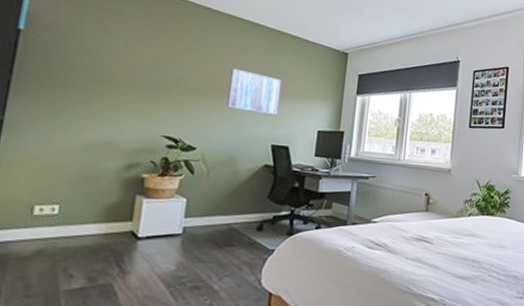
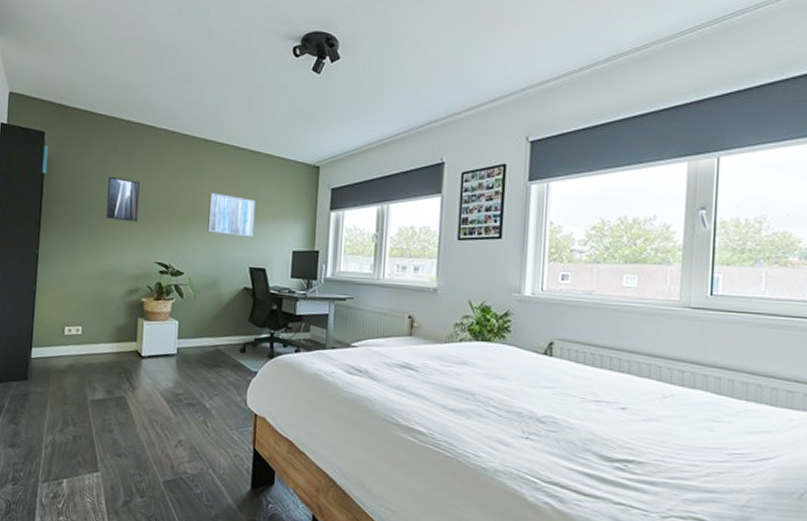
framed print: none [101,41,149,93] -> present [105,176,140,222]

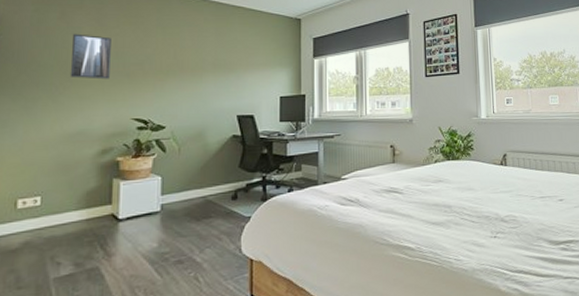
wall art: present [207,192,256,238] -> none [190,46,240,87]

